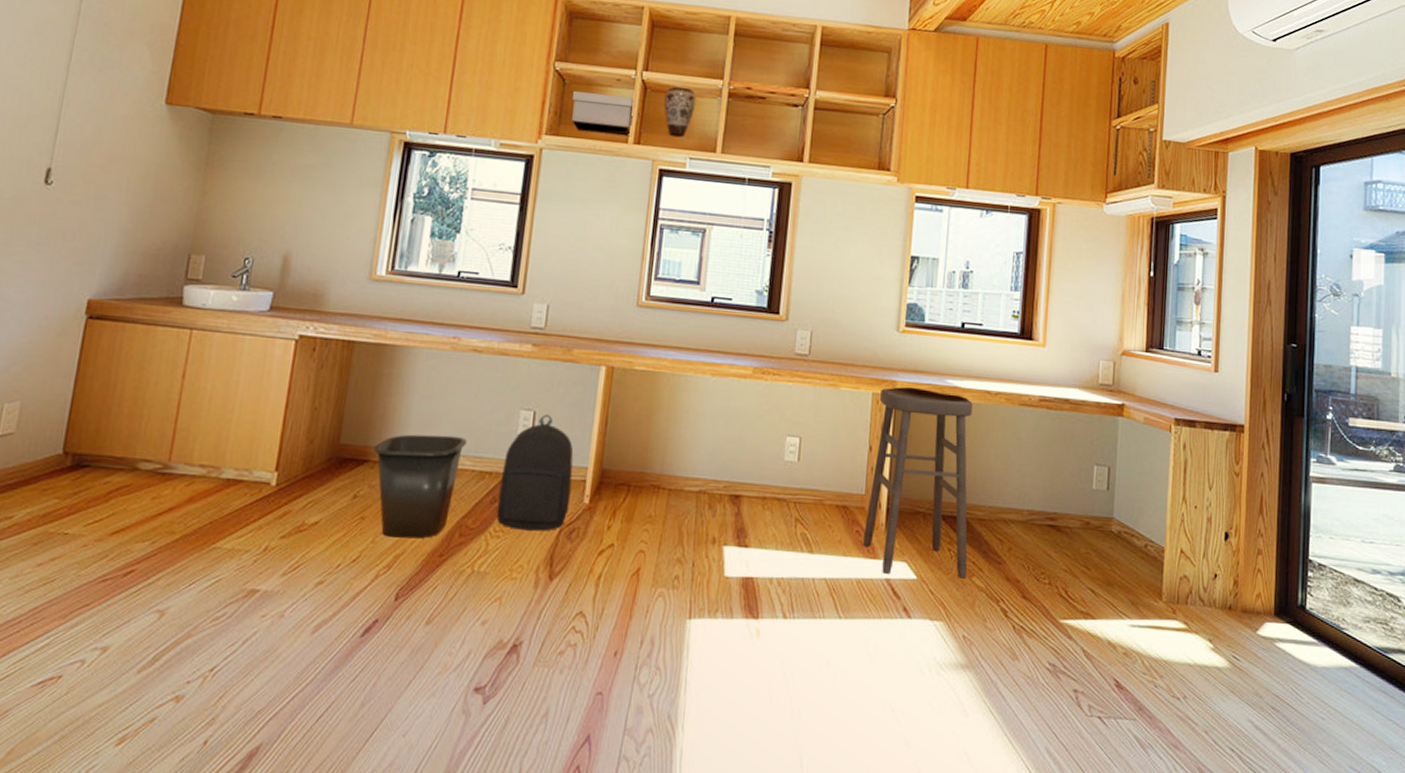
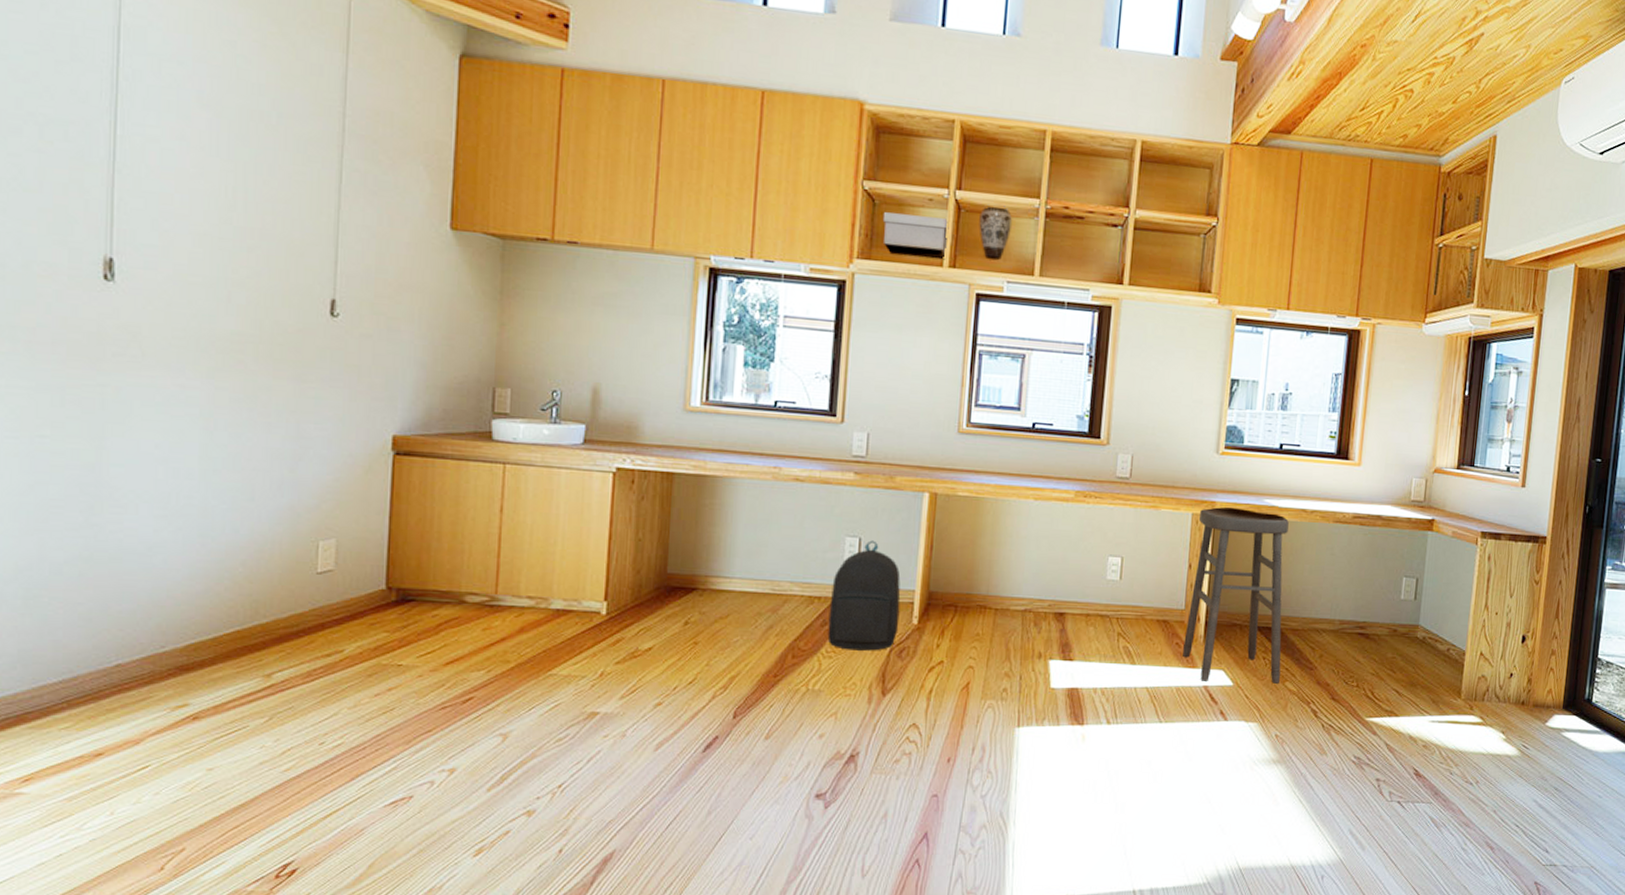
waste bin: present [373,434,467,538] -> none [701,562,794,661]

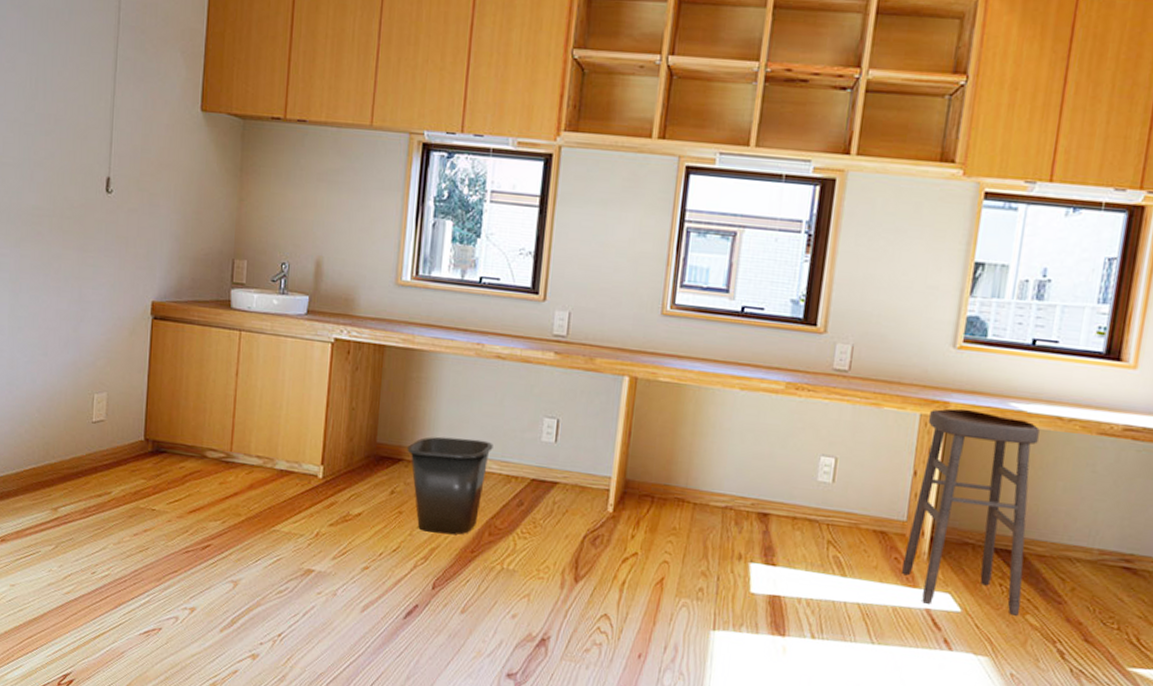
waste bin: none [701,562,794,661] -> present [407,436,493,535]
backpack: present [827,540,901,651] -> none [523,423,597,536]
decorative box: present [882,212,949,260] -> none [591,82,660,131]
decorative vase: present [979,204,1013,261] -> none [691,69,729,131]

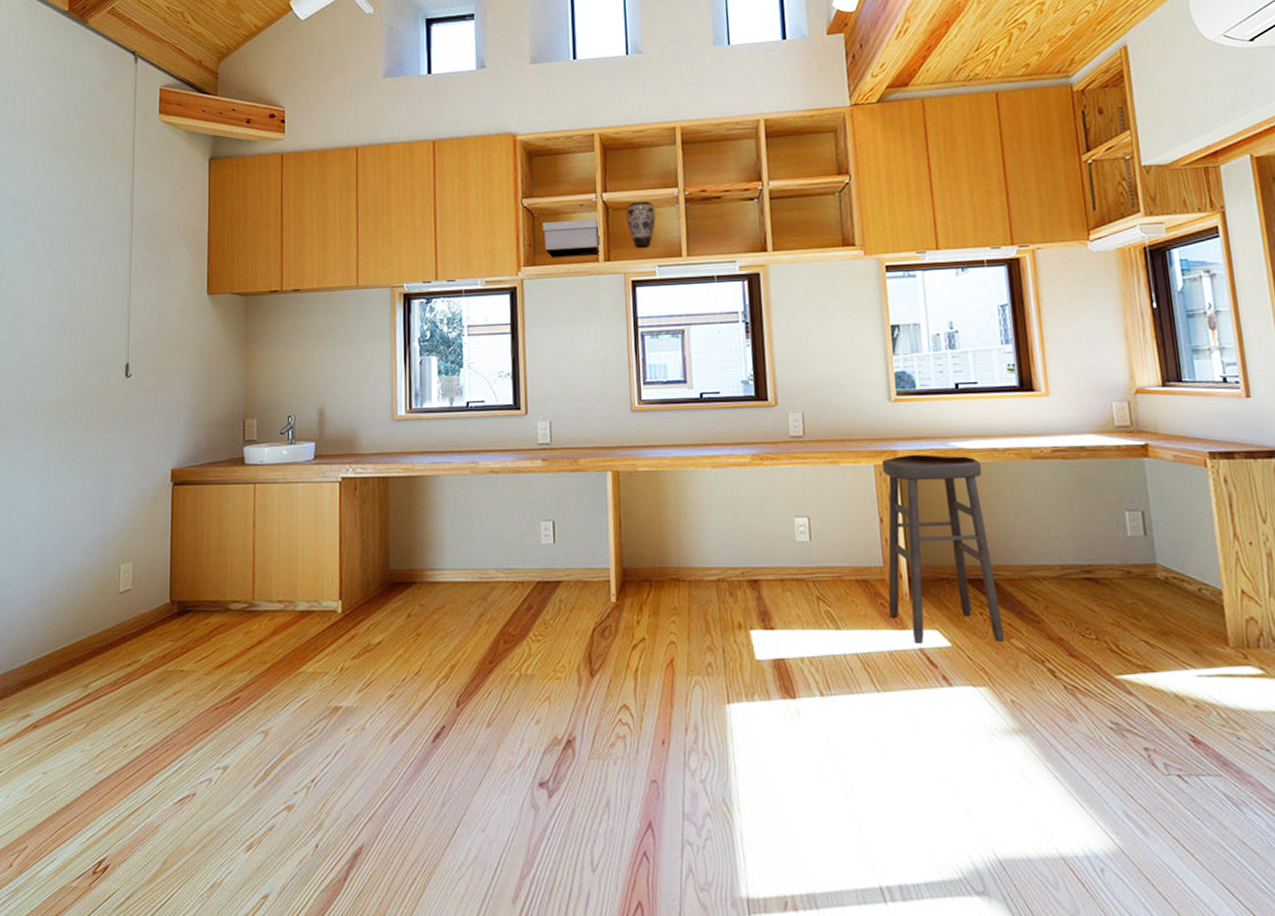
waste bin: present [407,436,493,535] -> none [418,551,498,650]
decorative box: none [591,82,660,131] -> present [542,219,601,259]
decorative vase: none [691,69,729,131] -> present [626,199,657,249]

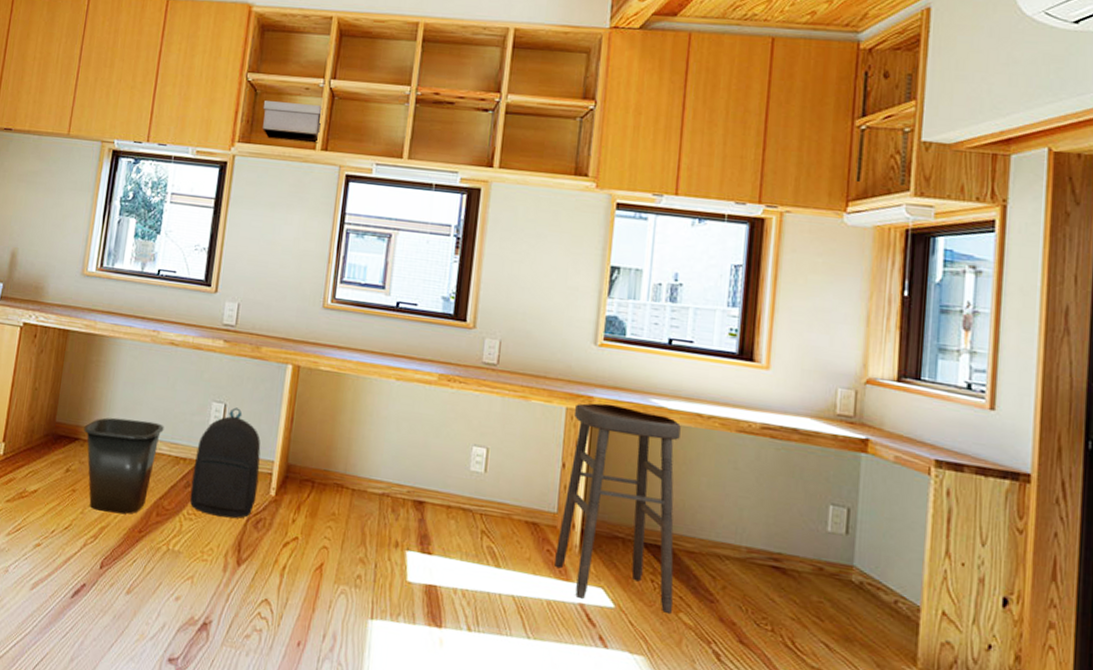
waste bin: none [418,551,498,650] -> present [83,417,164,514]
backpack: none [532,522,599,633] -> present [189,407,261,518]
decorative vase: present [626,199,657,249] -> none [350,92,384,144]

